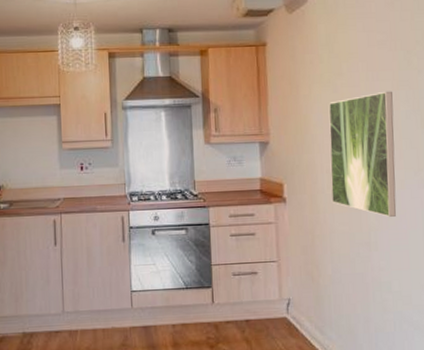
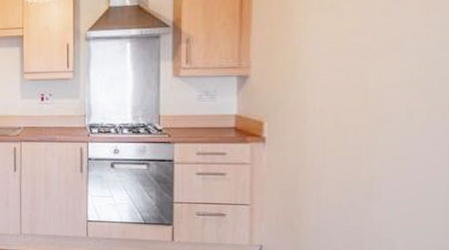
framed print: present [328,91,397,217] -> none [324,16,420,166]

